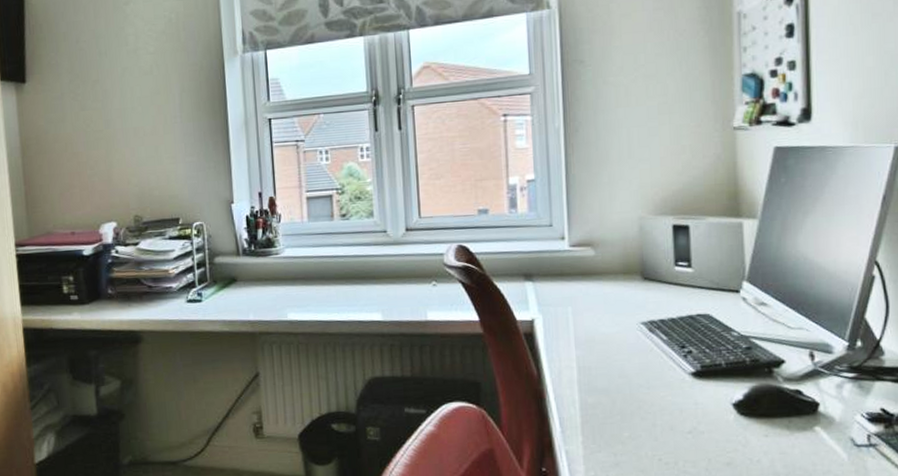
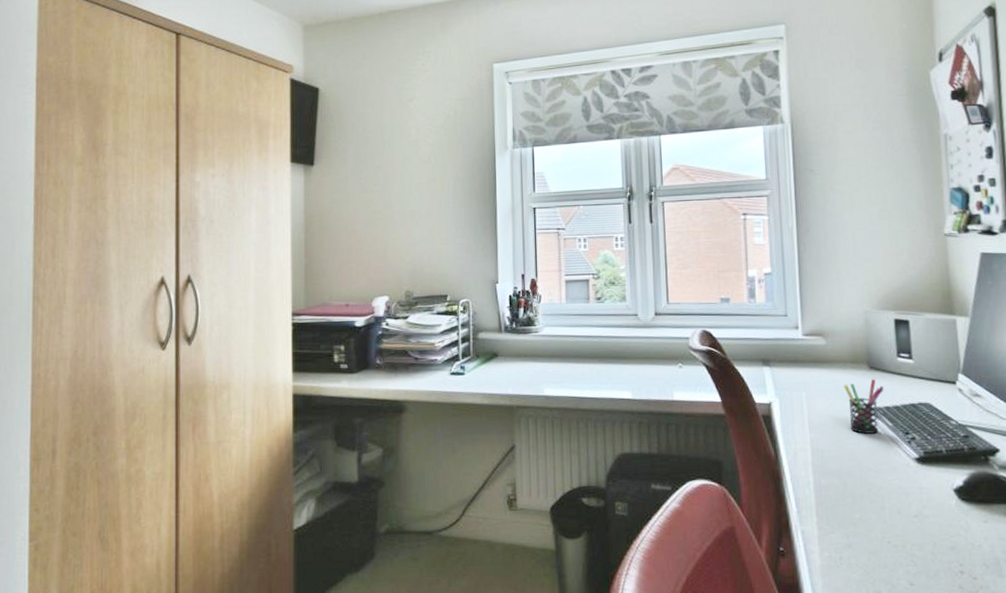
pen holder: none [614,290,659,349] -> present [844,378,884,434]

